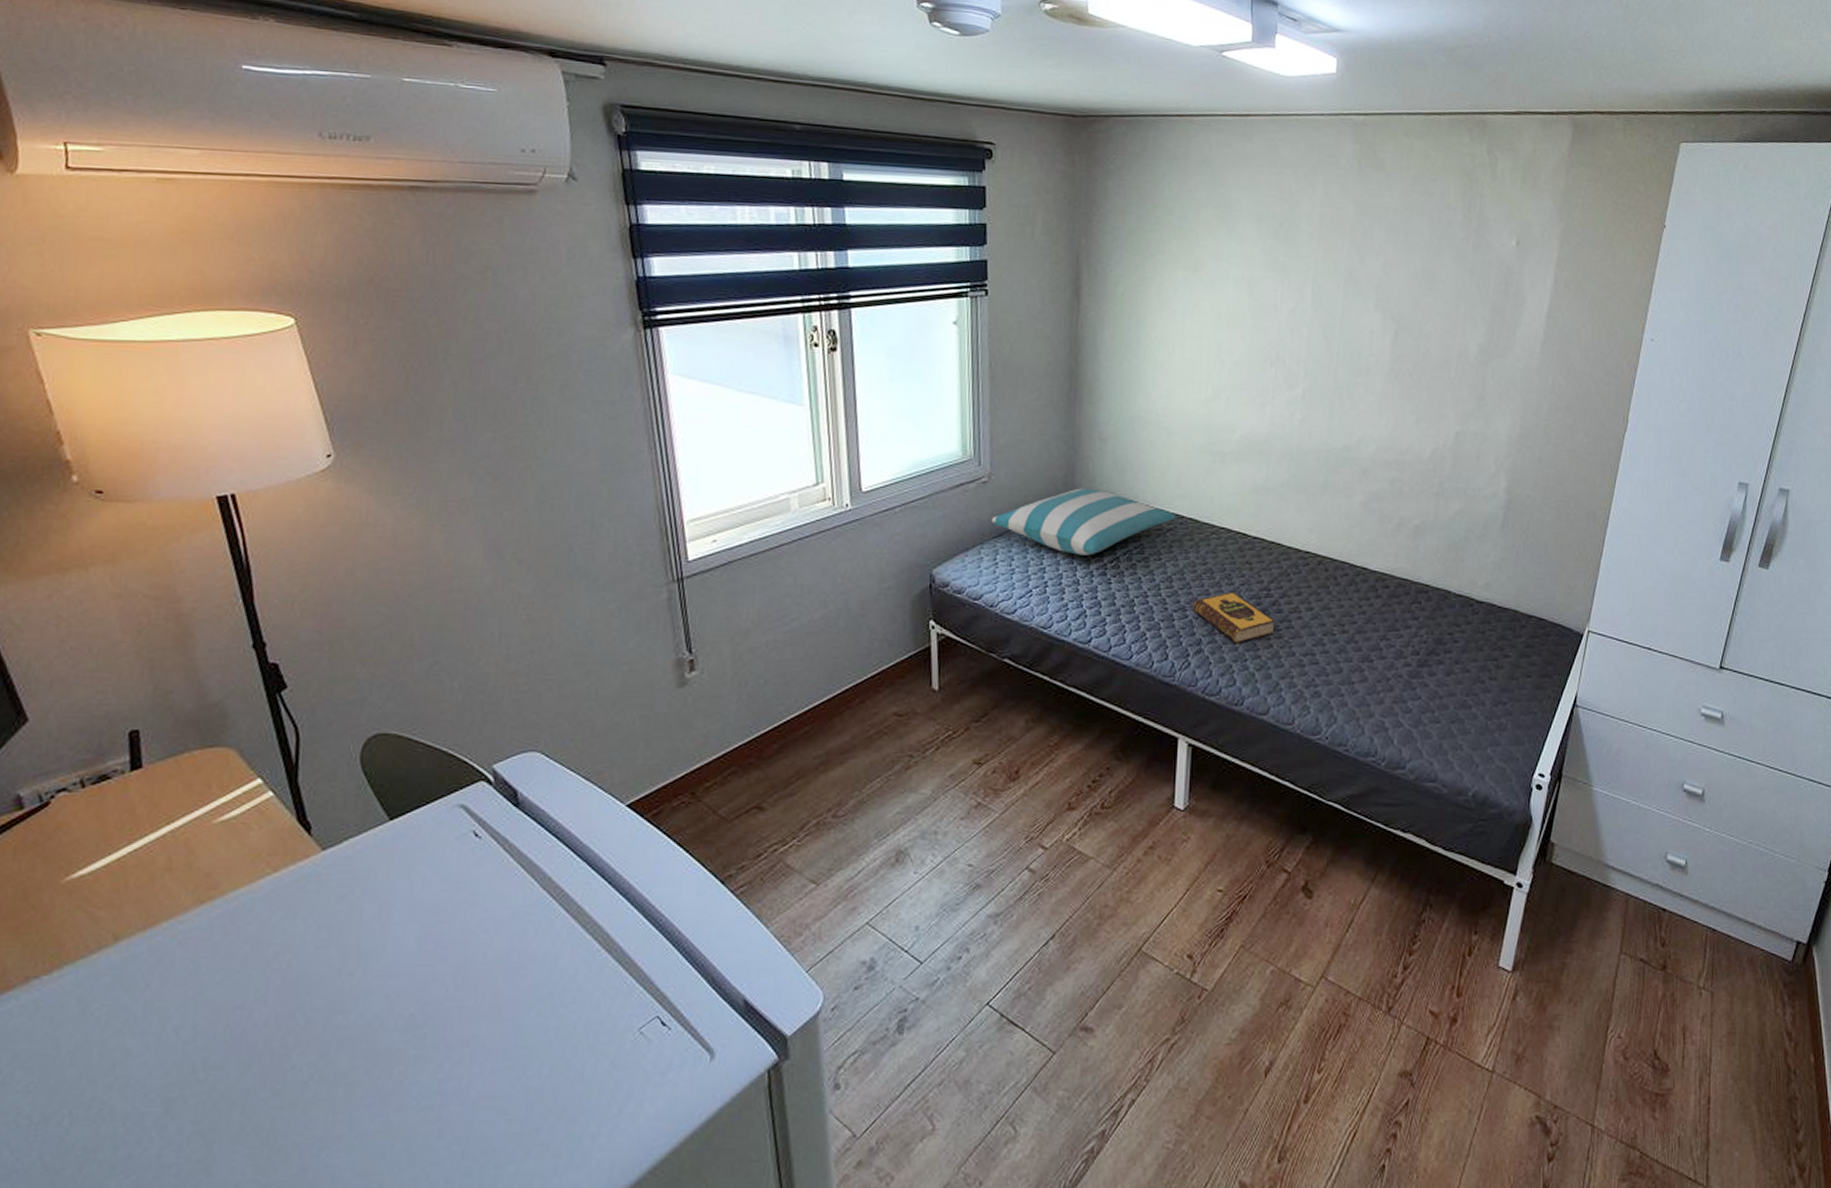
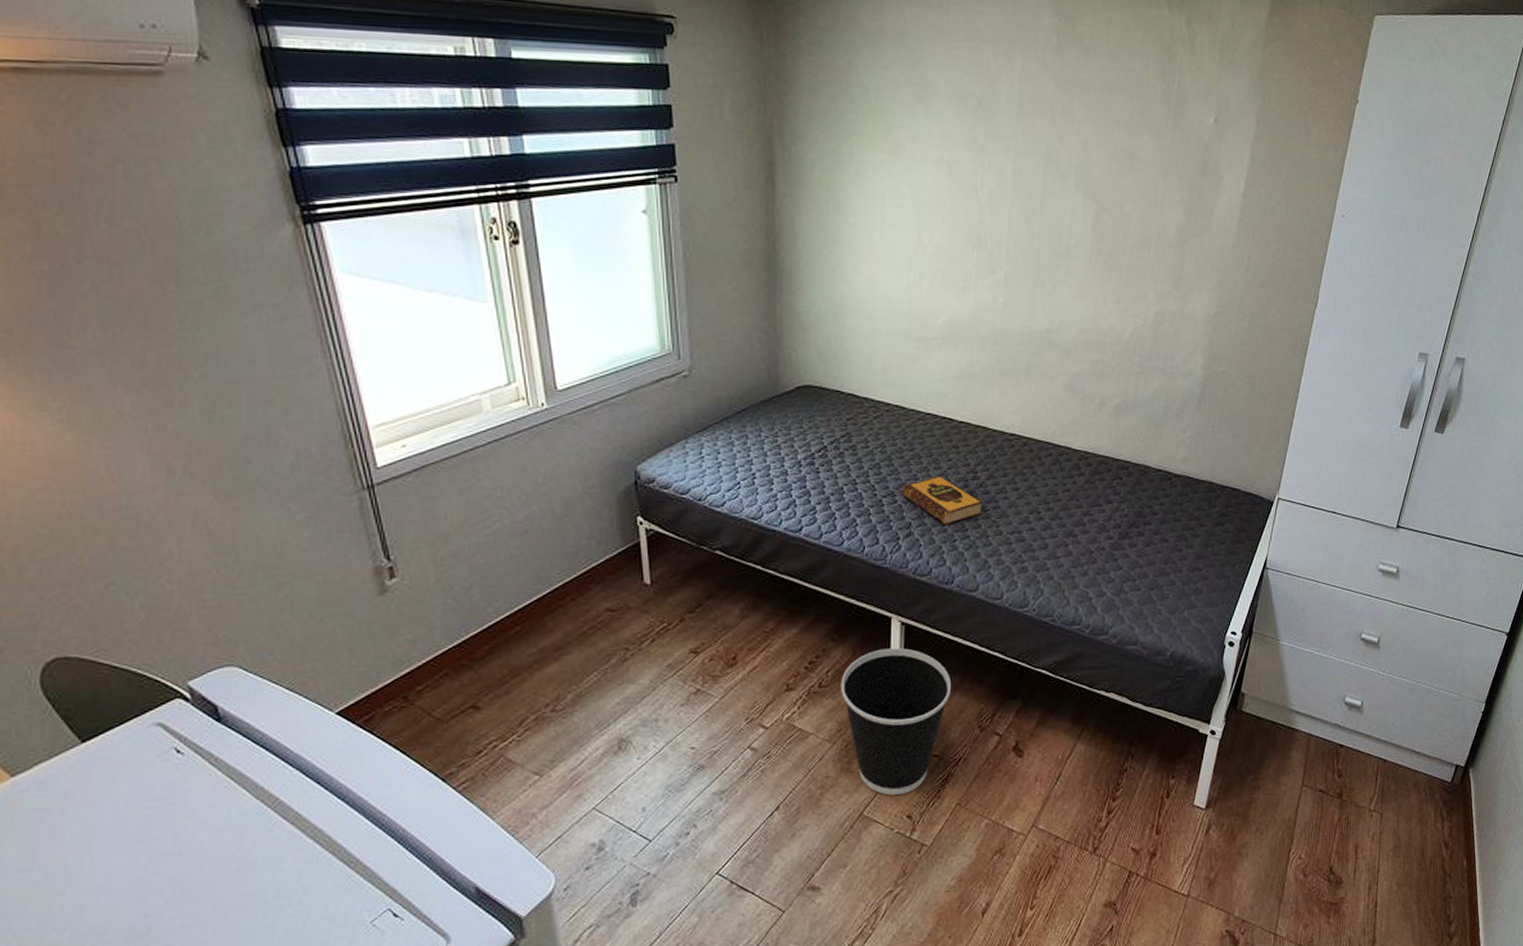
pillow: present [991,488,1176,556] -> none [694,379,882,446]
wastebasket: none [1123,770,1239,931] -> present [841,647,952,795]

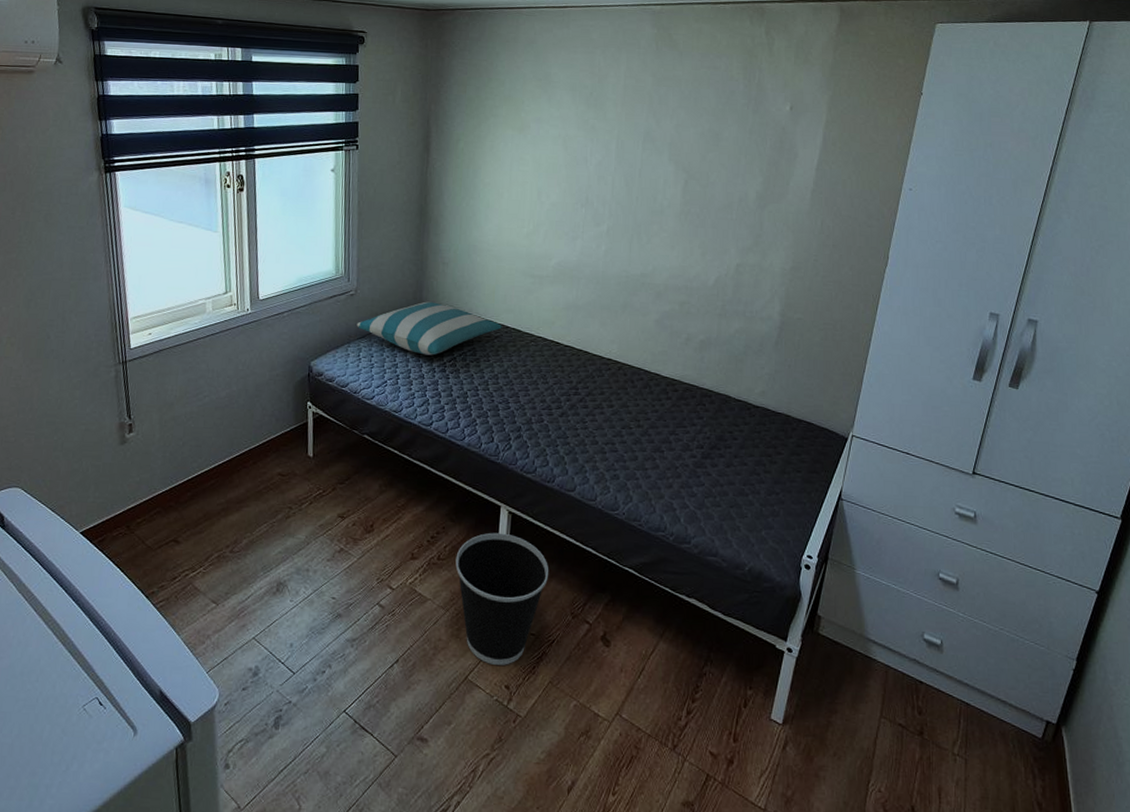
pillow: none [694,379,882,446] -> present [356,301,502,356]
hardback book: present [902,475,982,525] -> none [515,389,582,432]

